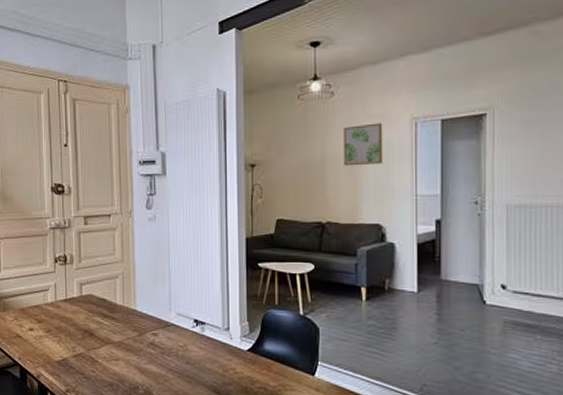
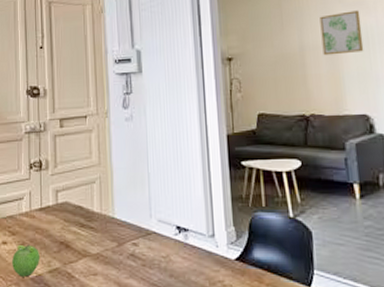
fruit: none [39,331,66,360] -> present [12,244,41,277]

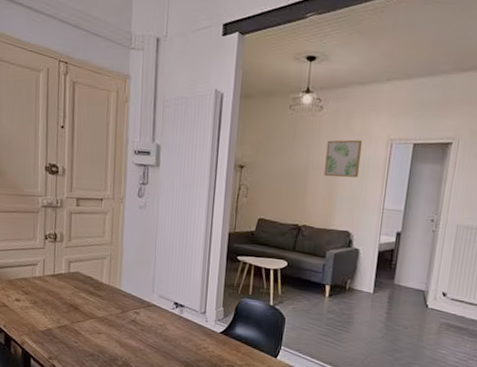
fruit: present [12,244,41,277] -> none [24,303,51,330]

